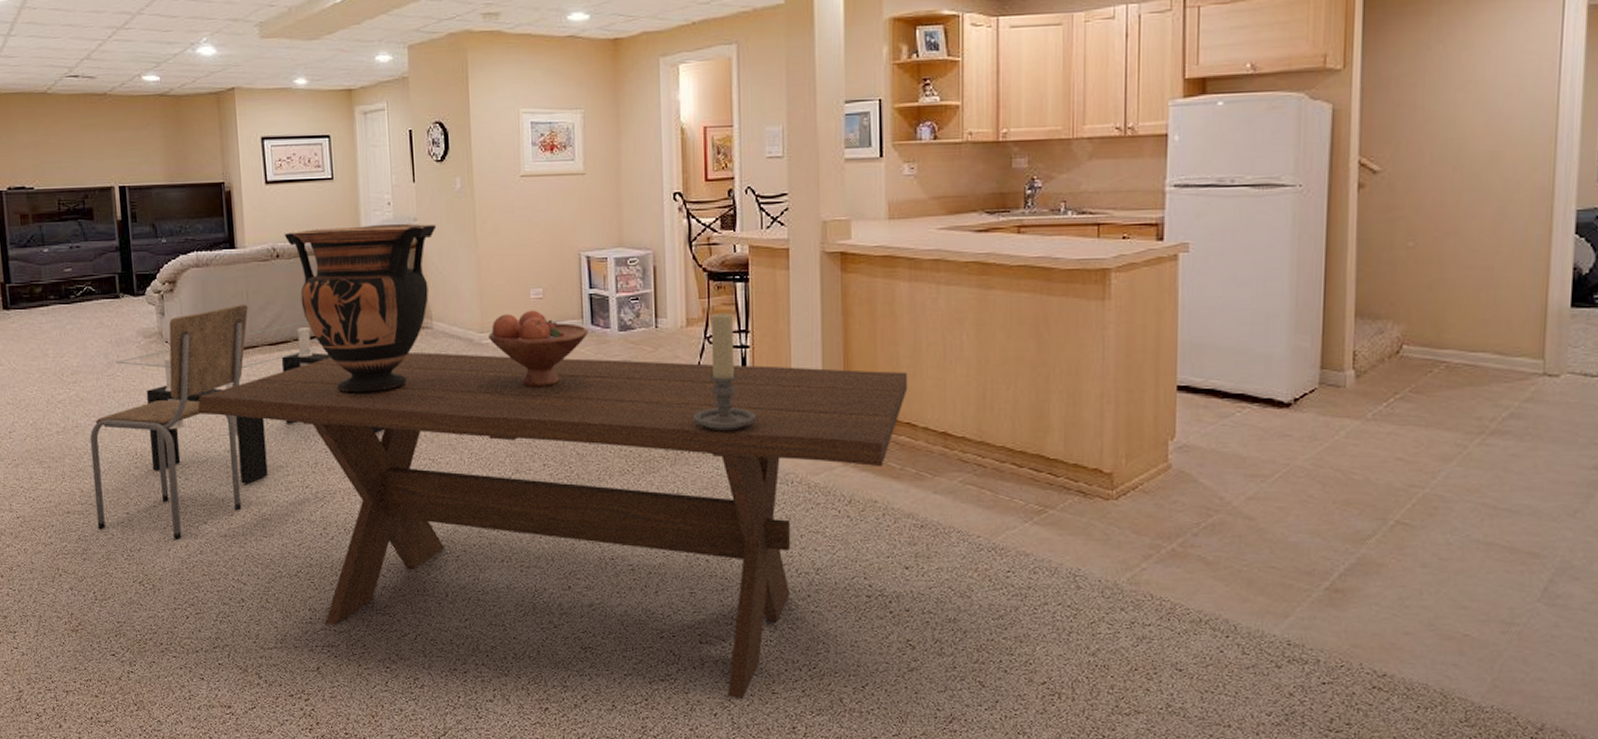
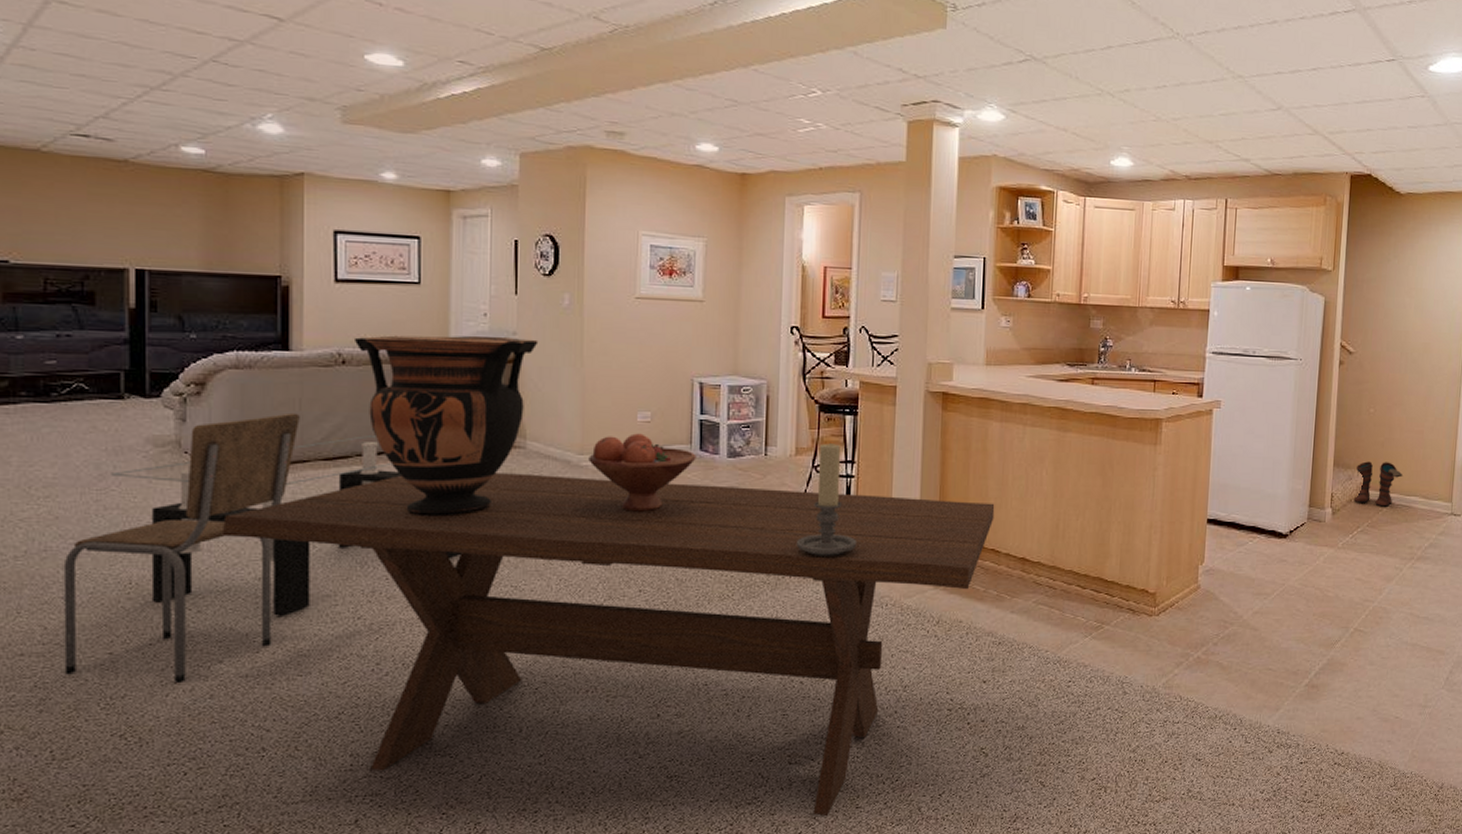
boots: none [1387,309,1464,367] -> present [1353,461,1404,507]

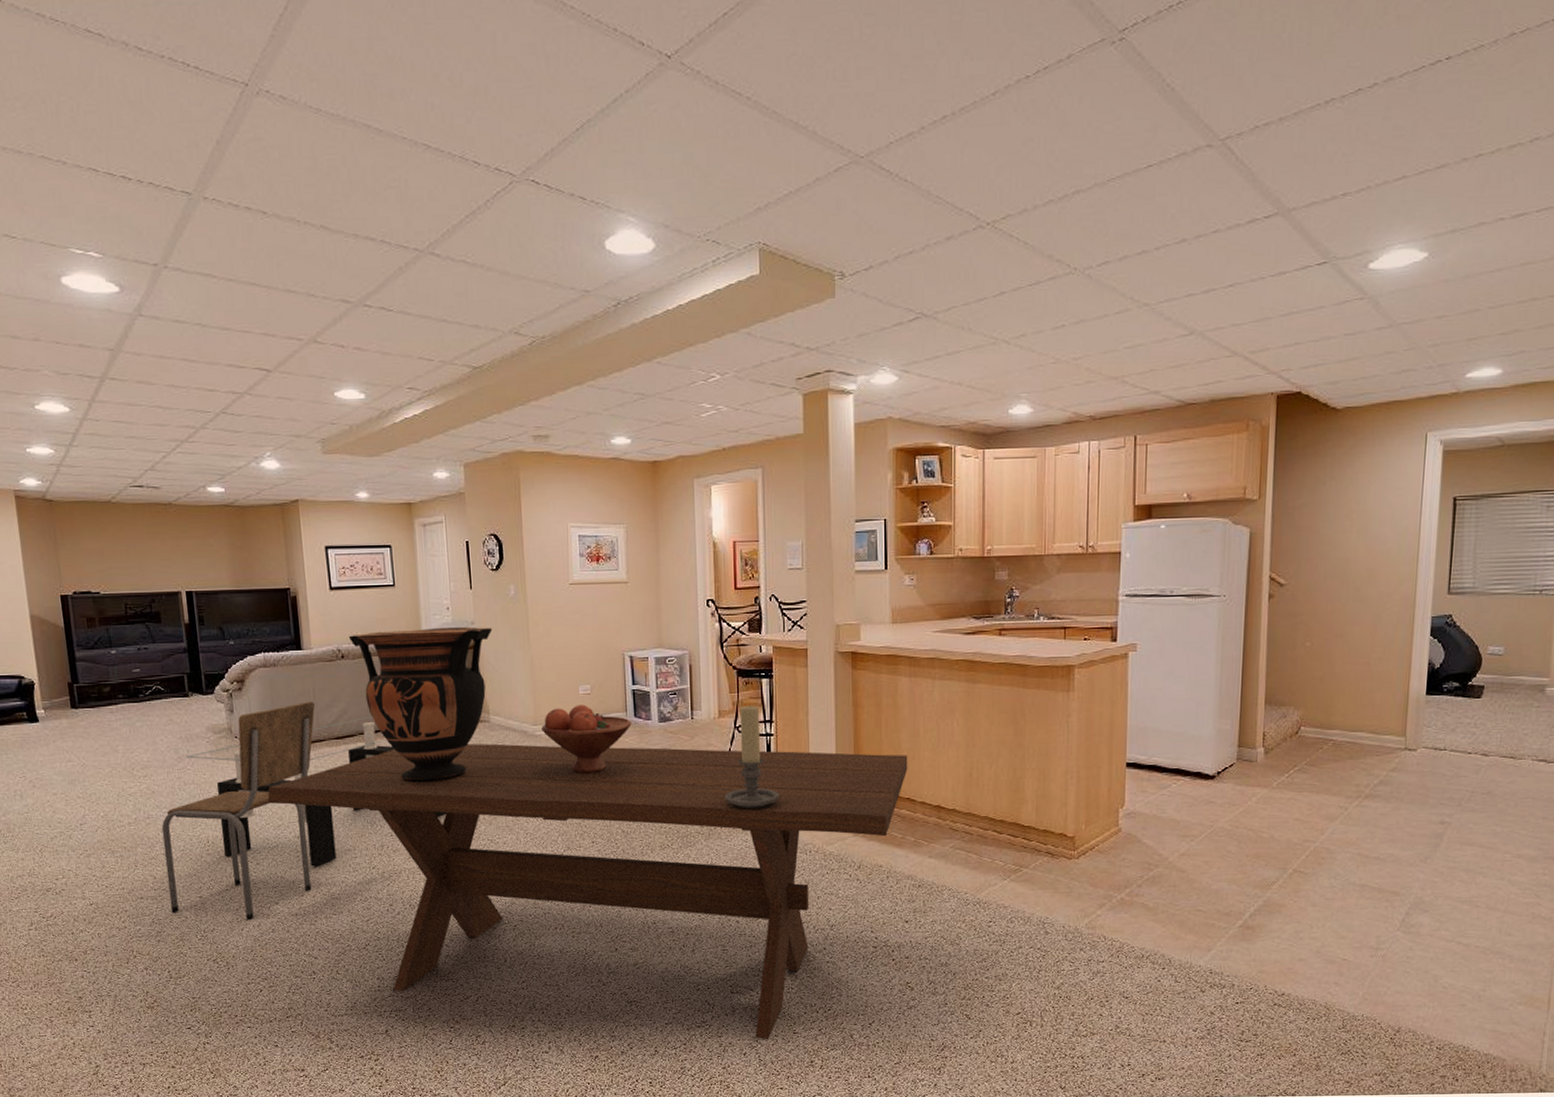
boots: present [1353,461,1404,507] -> none [1288,697,1347,744]

